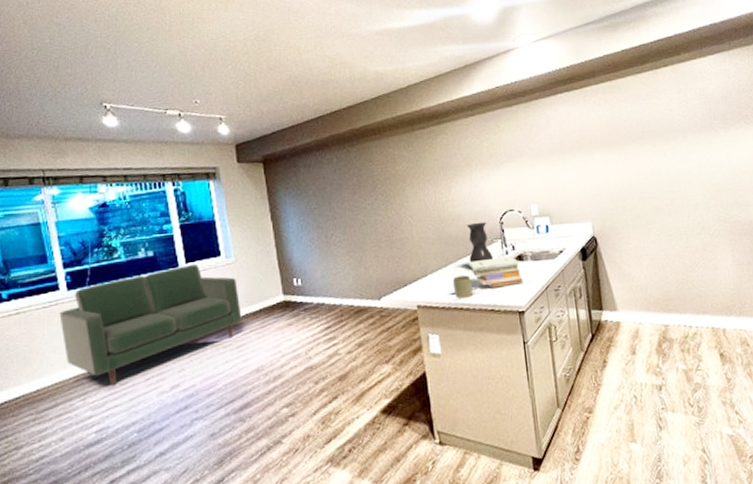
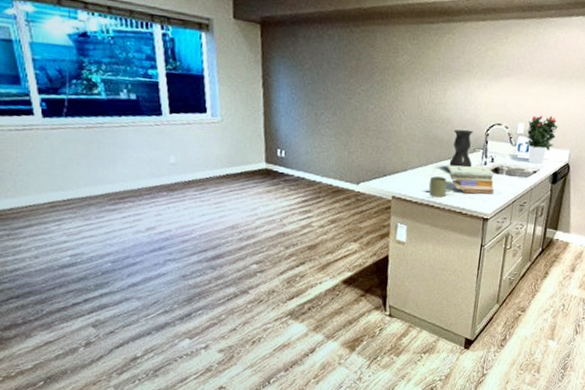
sofa: present [59,265,242,385] -> none [34,115,223,217]
potted flower: none [540,190,573,244] -> present [524,115,558,164]

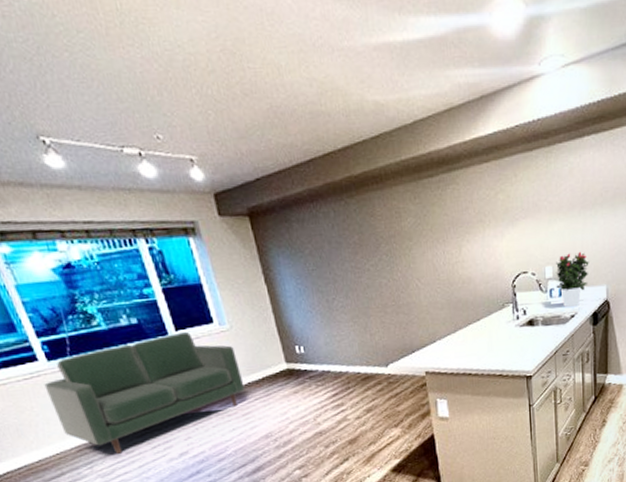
sofa: none [34,115,223,217] -> present [44,332,245,454]
mug: present [428,176,453,199] -> none [461,341,488,366]
books: present [447,164,495,195] -> none [478,321,533,354]
vase: present [449,129,474,168] -> none [478,285,504,328]

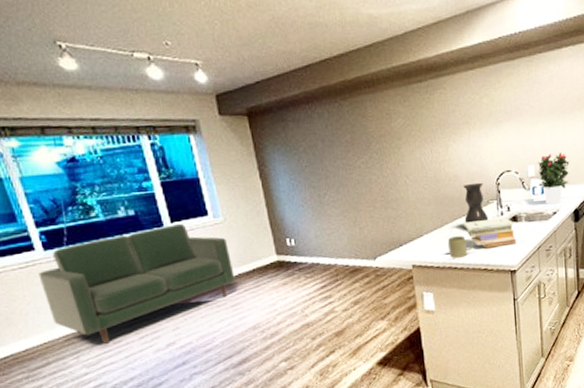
mug: none [461,341,488,366] -> present [447,236,473,260]
vase: none [478,285,504,328] -> present [463,182,489,223]
books: none [478,321,533,354] -> present [463,217,517,249]

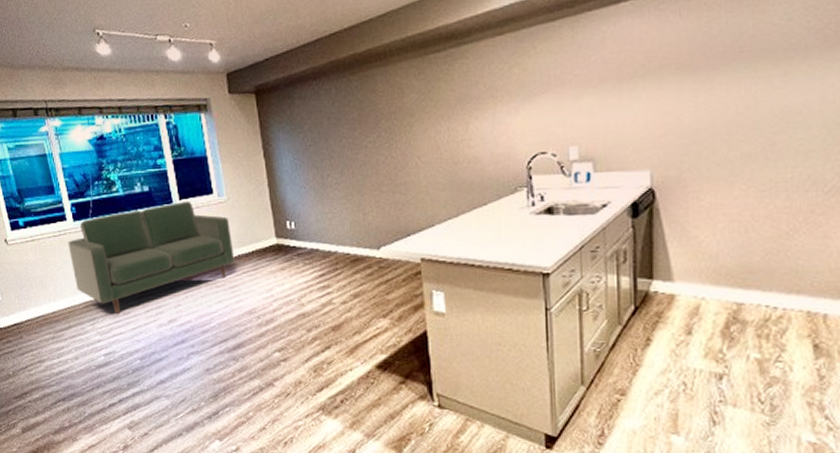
mug: present [447,236,473,260] -> none [463,228,495,255]
vase: present [463,182,489,223] -> none [485,166,516,213]
books: present [463,217,517,249] -> none [484,208,551,245]
potted flower: present [537,151,570,205] -> none [582,130,627,196]

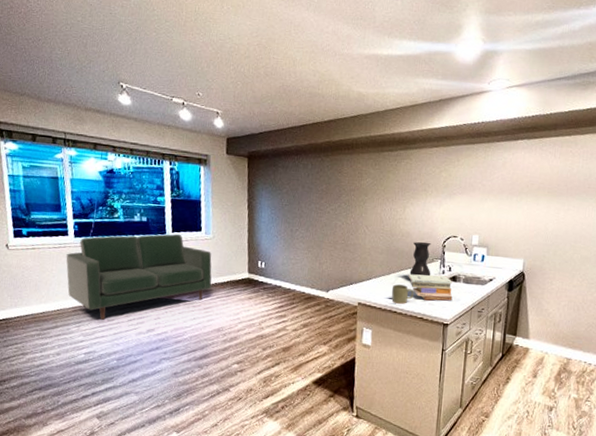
mug: none [463,228,495,255] -> present [391,284,414,305]
books: none [484,208,551,245] -> present [408,273,453,301]
vase: none [485,166,516,213] -> present [409,241,431,277]

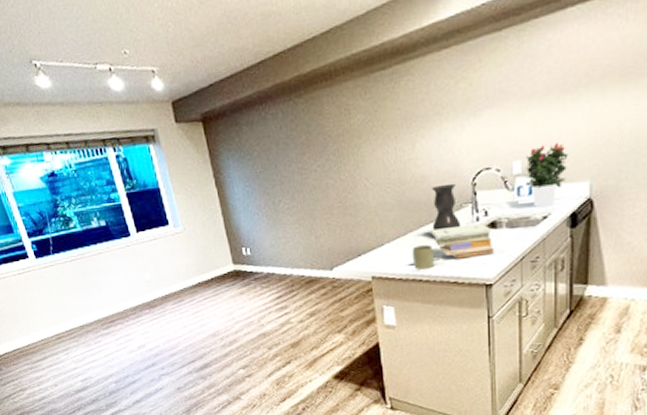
sofa: present [66,234,212,320] -> none [33,234,196,343]
potted flower: none [479,227,511,273] -> present [525,142,568,208]

